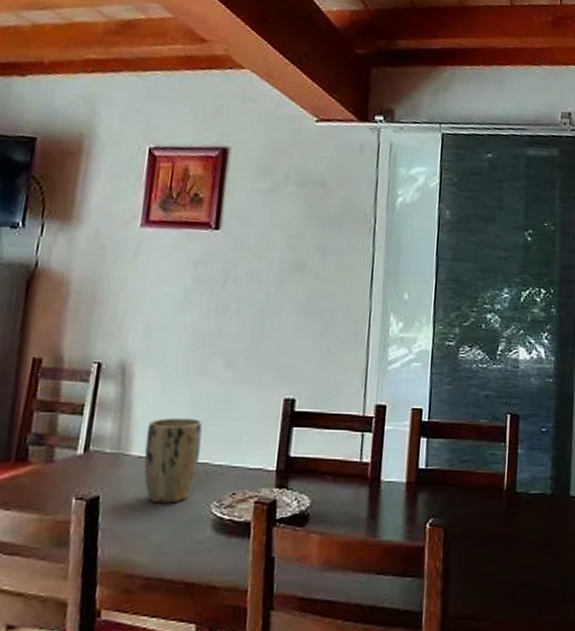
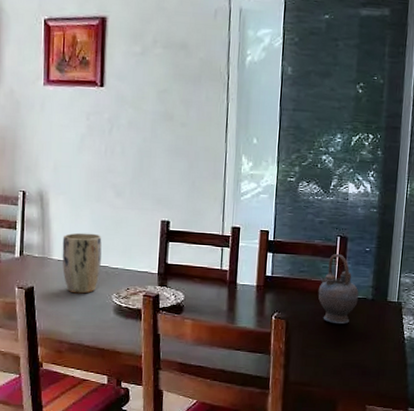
teapot: none [484,436,535,531] -> present [318,253,359,324]

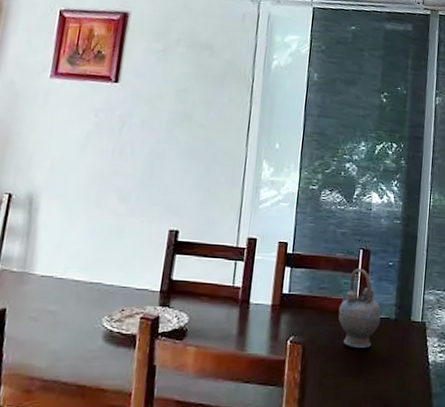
plant pot: present [62,232,102,294] -> none [45,243,98,317]

